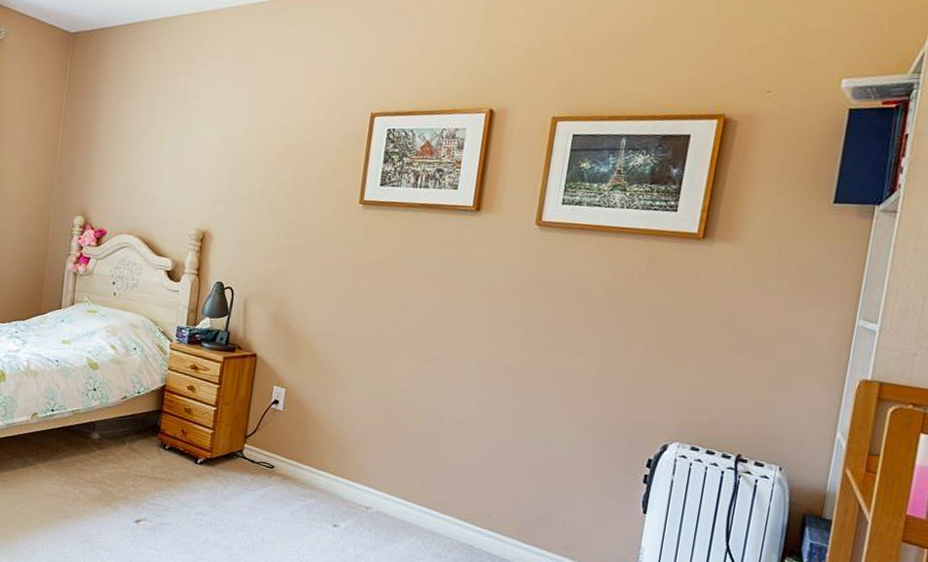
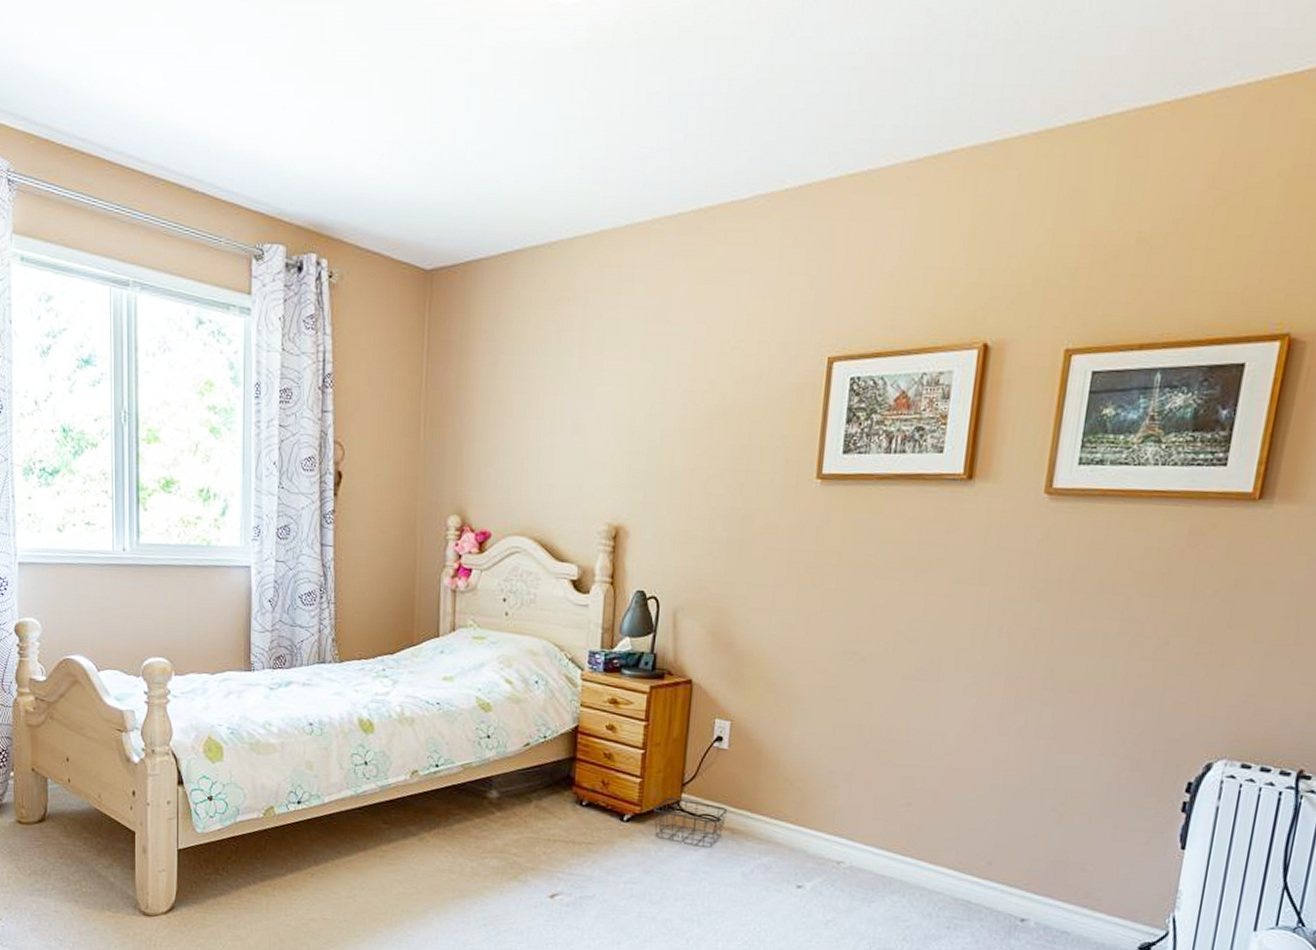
basket: none [221,446,280,490] -> present [653,797,727,849]

